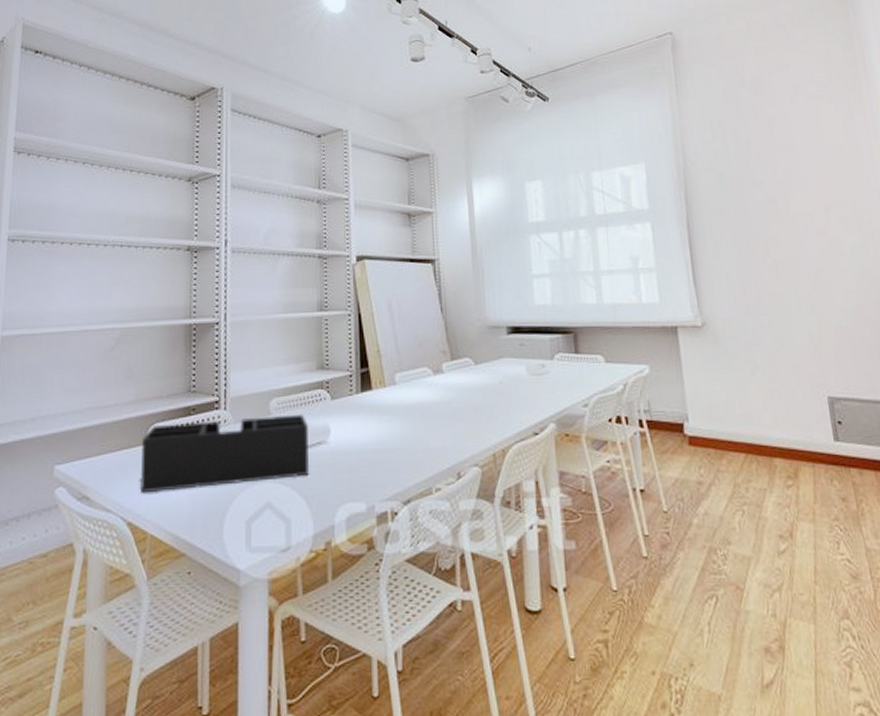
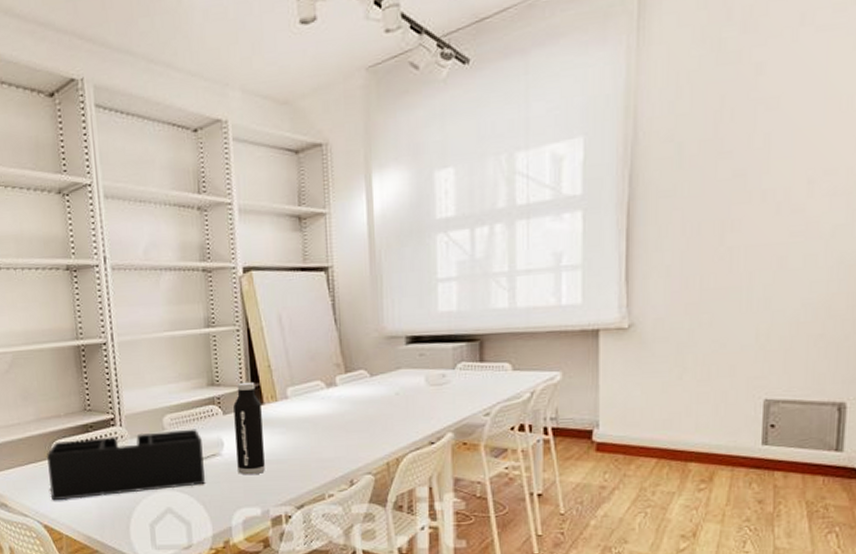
water bottle: none [342,366,372,466] -> present [233,381,265,475]

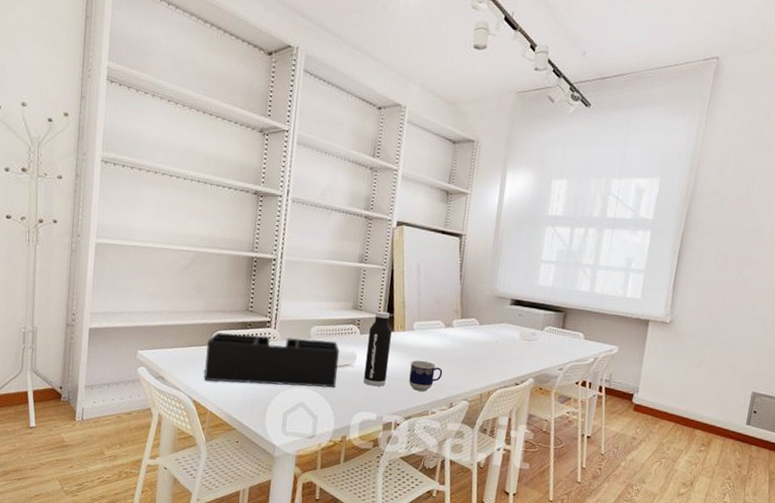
cup: none [291,433,334,472] -> present [409,360,443,392]

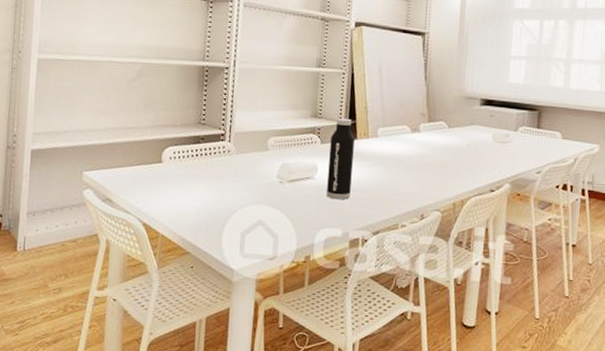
desk organizer: present [203,332,339,388] -> none [154,147,299,204]
cup: present [409,360,443,392] -> none [375,169,412,203]

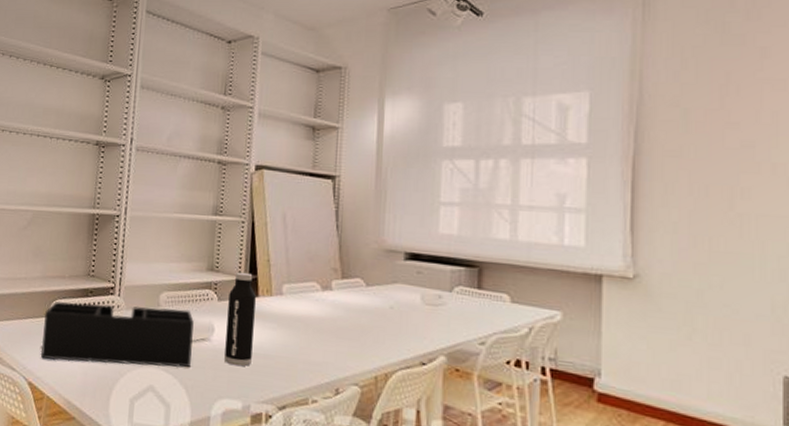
desk organizer: none [154,147,299,204] -> present [40,300,194,368]

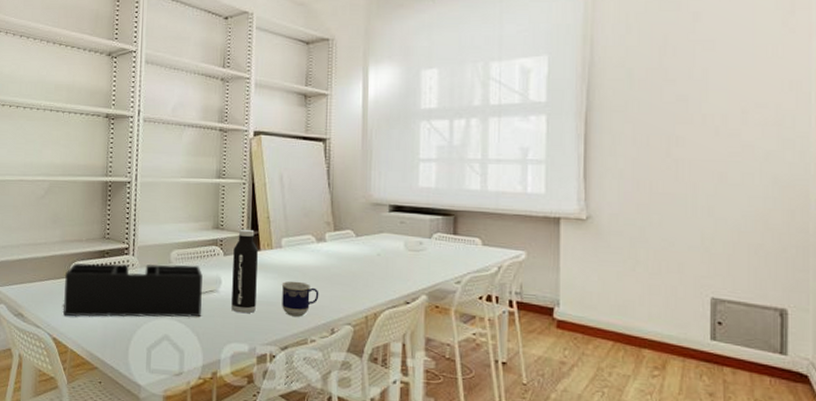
cup: none [281,332,323,374] -> present [281,281,319,317]

